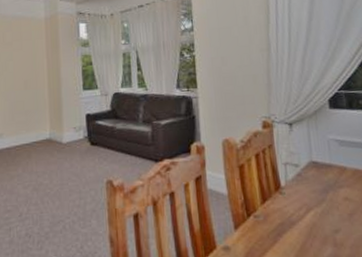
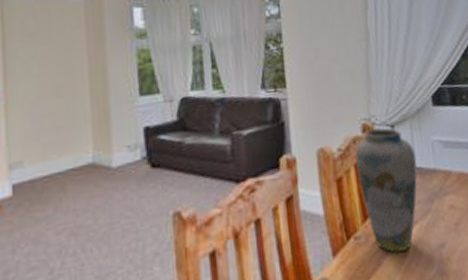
vase: none [256,124,313,233] -> present [355,127,417,253]

